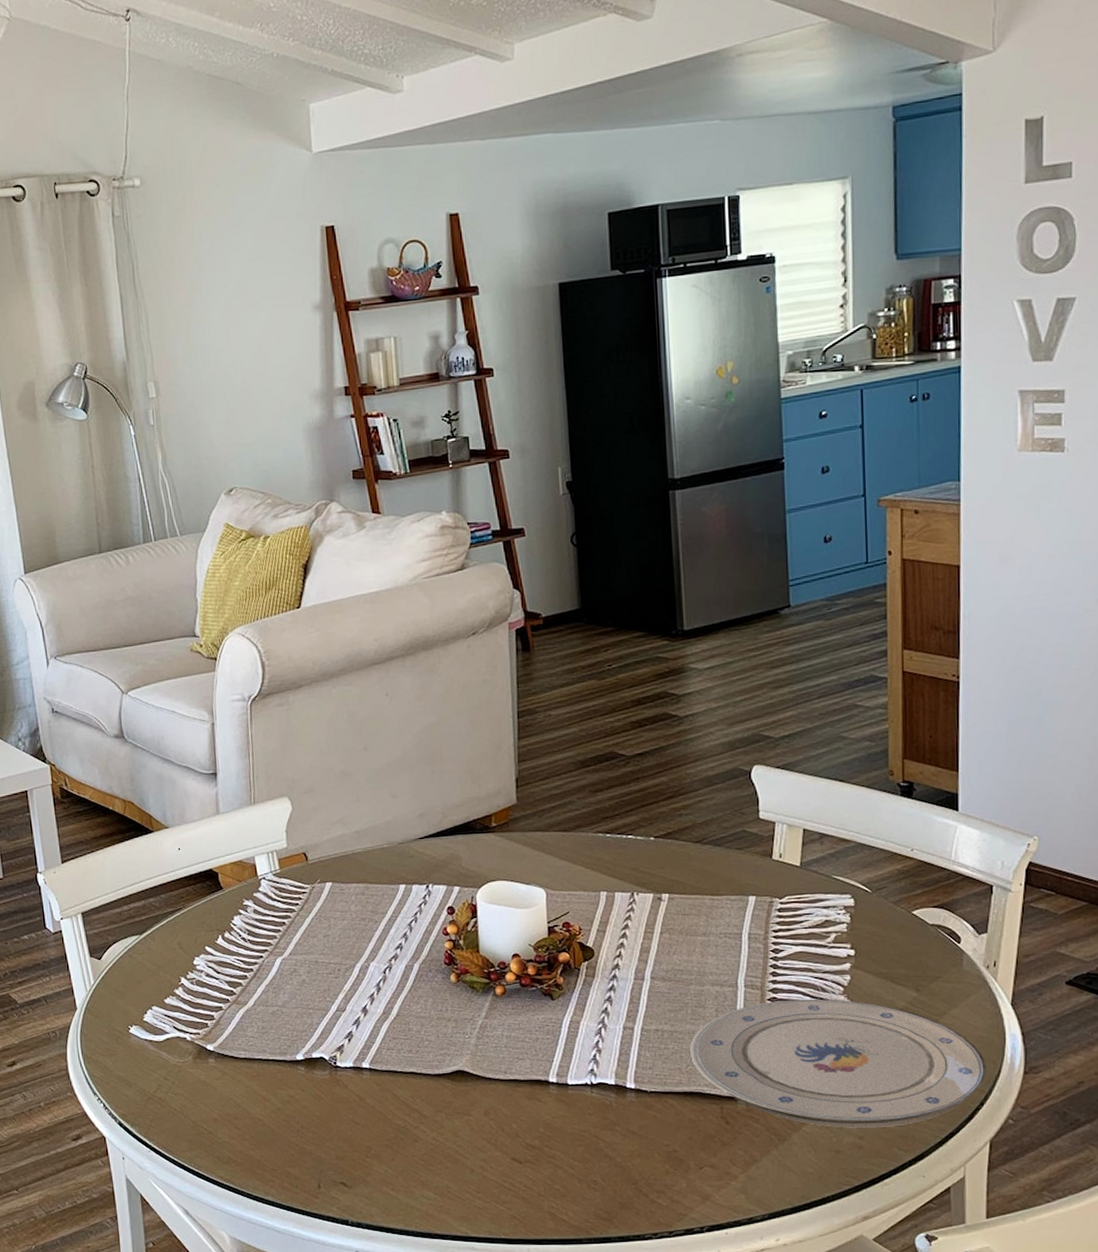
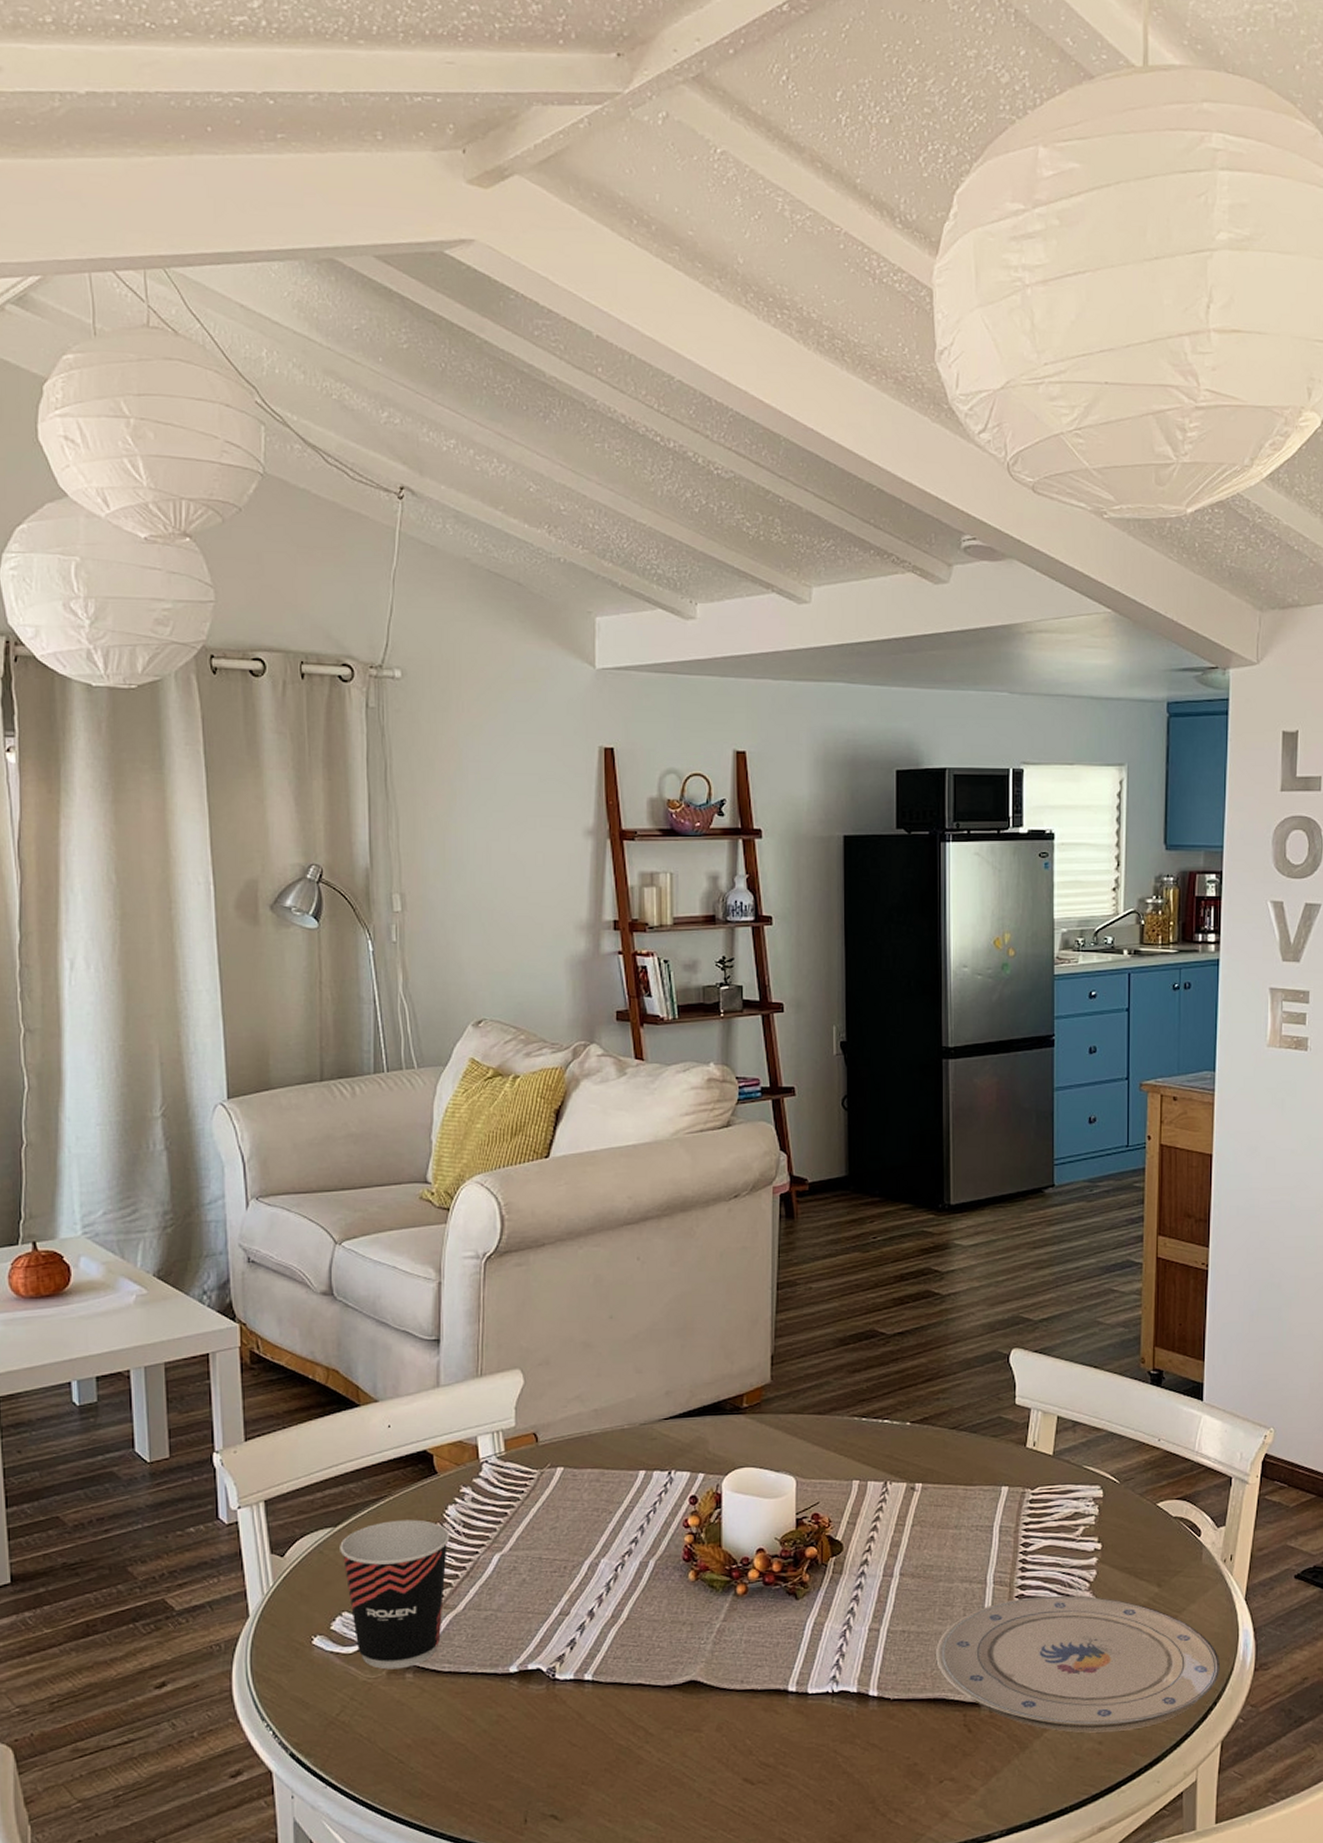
cup: none [146,928,238,1055] -> present [340,1519,450,1670]

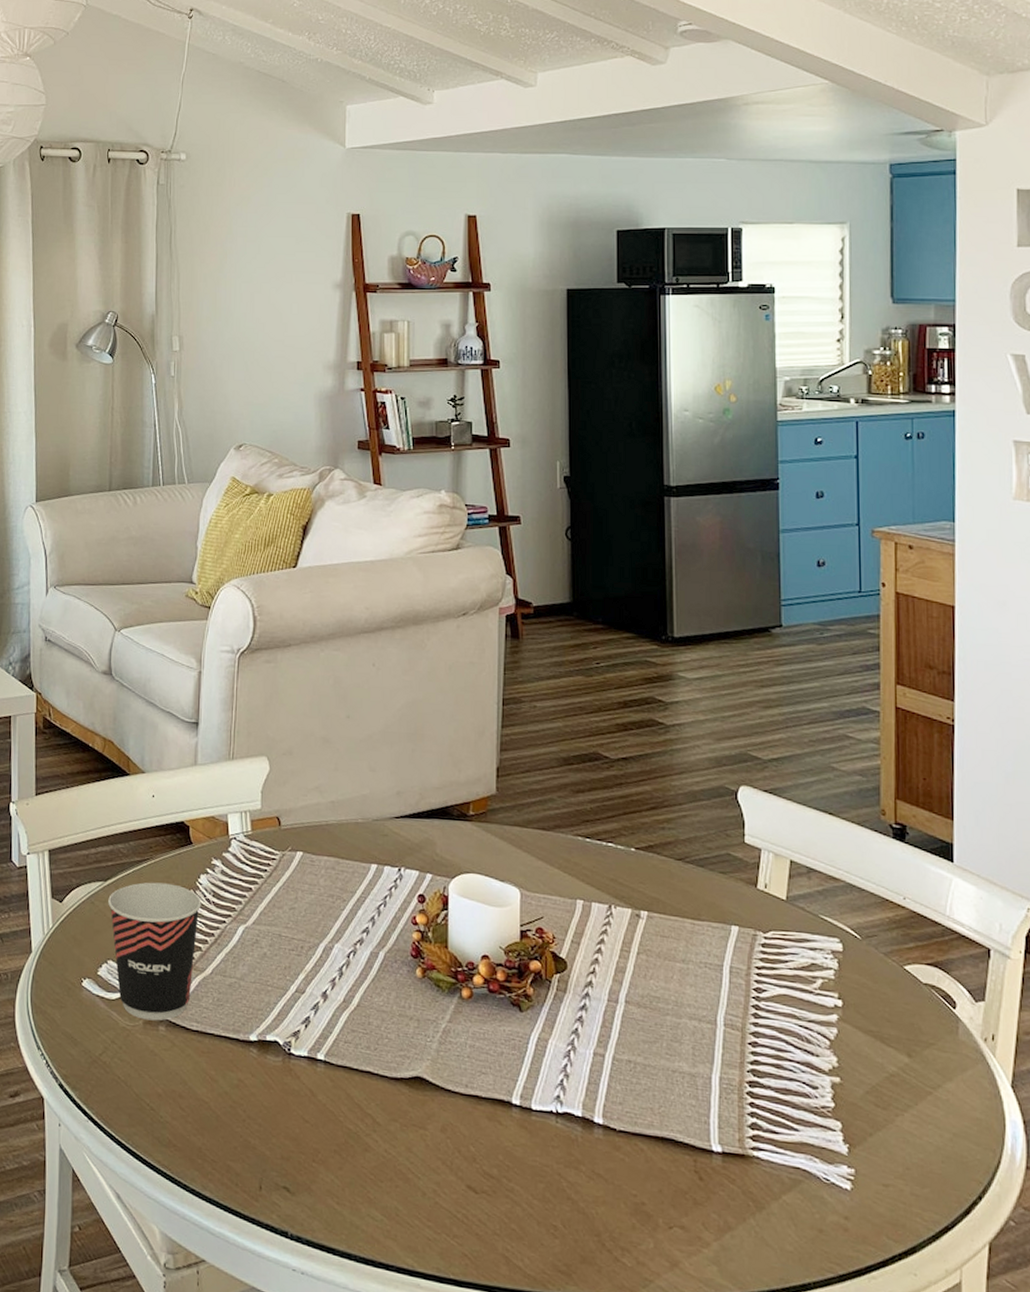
plate: present [936,1595,1221,1733] -> none [664,1046,985,1211]

